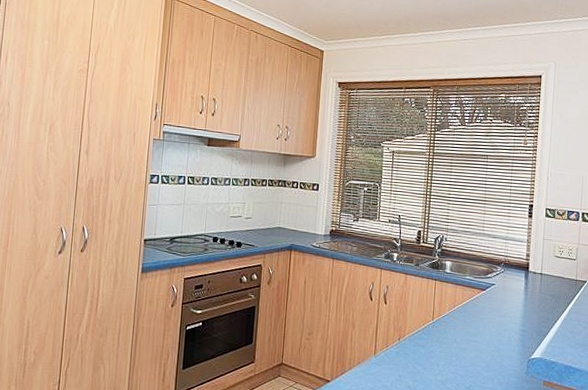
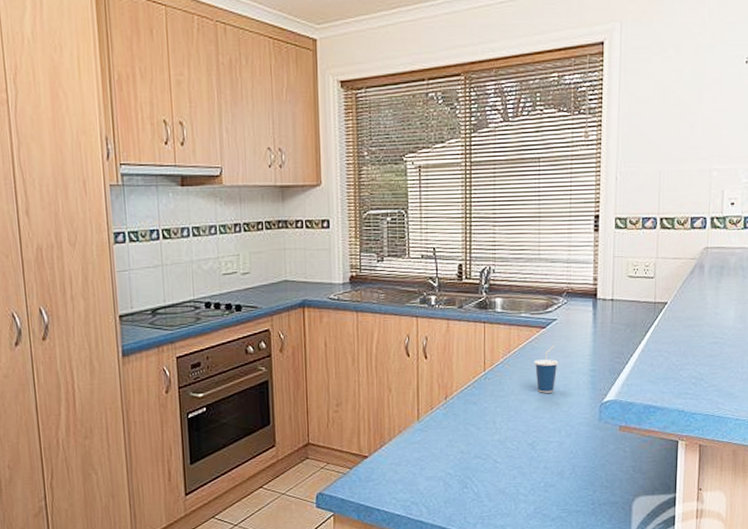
cup: none [474,305,494,345] -> present [534,345,558,393]

